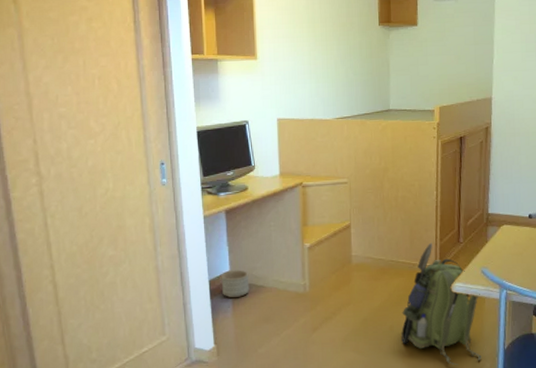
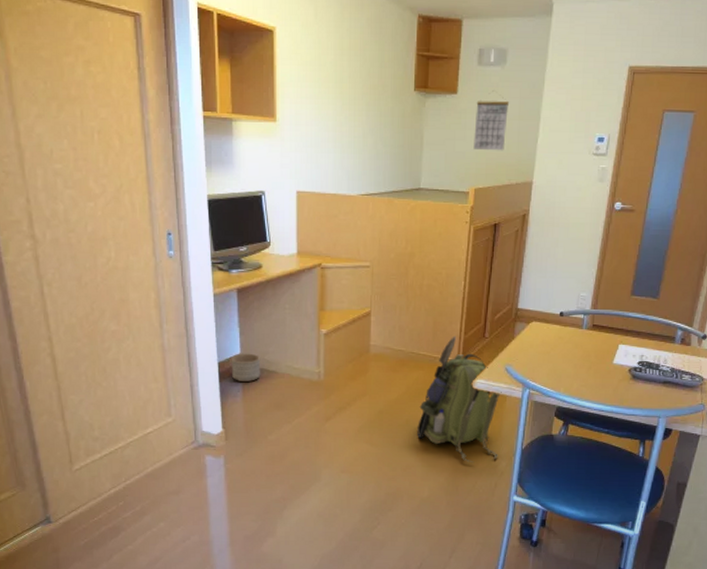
calendar: none [435,21,465,73] -> present [473,90,509,151]

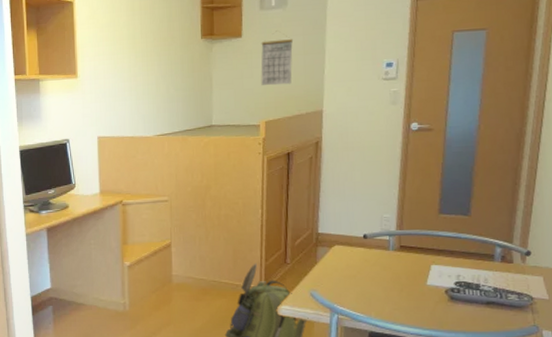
planter: present [231,353,261,383] -> none [42,287,70,315]

